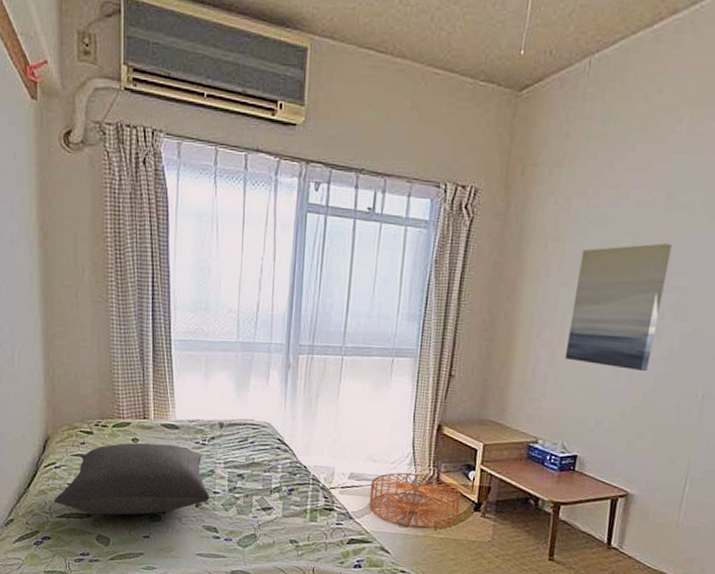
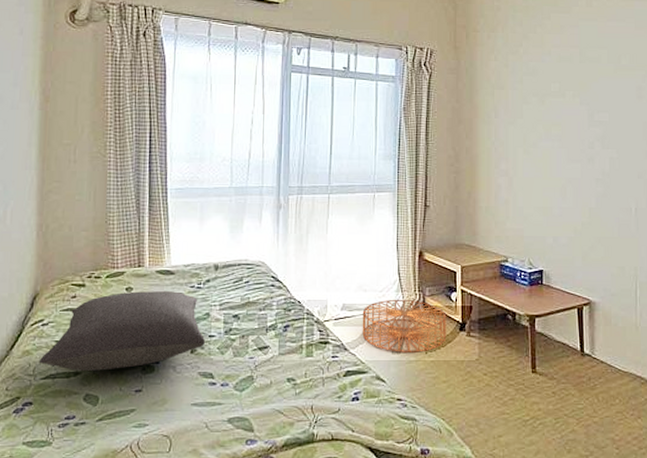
wall art: present [564,243,672,372] -> none [520,88,591,193]

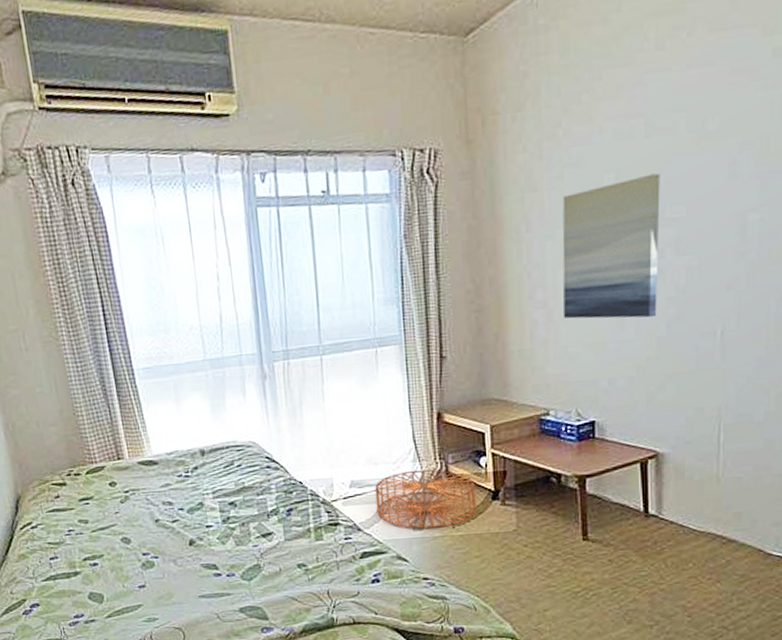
pillow: present [38,291,205,372] -> none [36,482,203,571]
wall art: none [520,88,591,193] -> present [562,173,660,319]

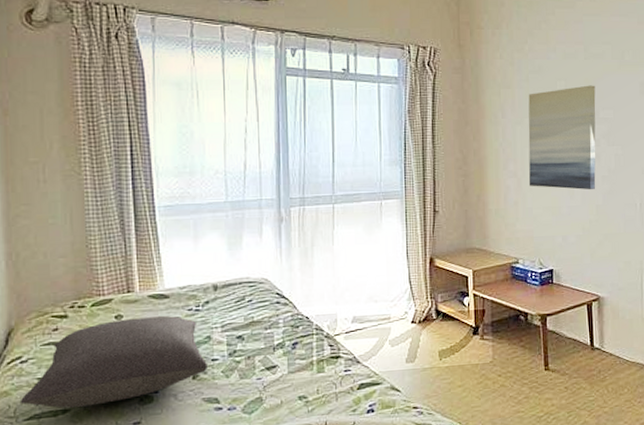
pillow: none [36,482,203,571] -> present [19,316,207,409]
basket: present [375,469,477,529] -> none [374,307,461,361]

